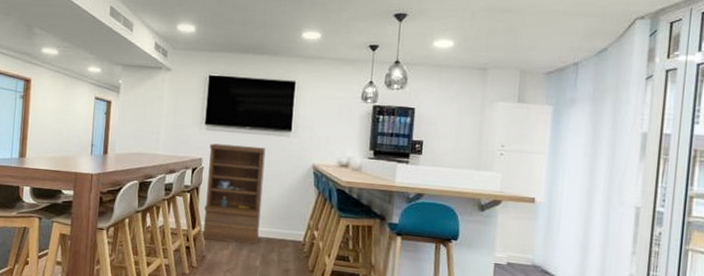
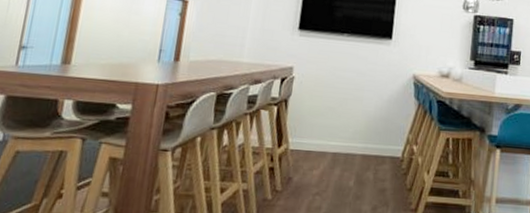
bookshelf: present [202,143,266,245] -> none [289,51,364,163]

